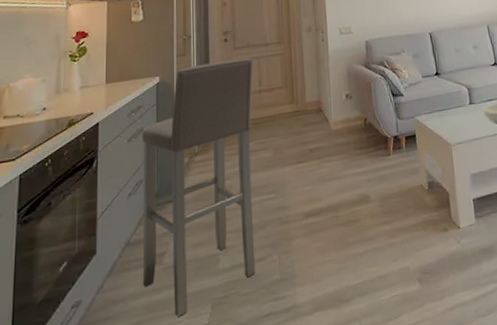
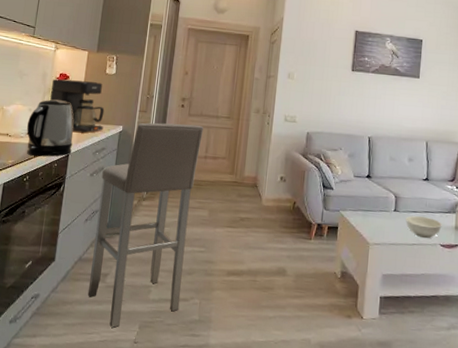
kettle: none [42,62,101,135] -> present [26,99,74,158]
coffee maker: none [67,33,137,96] -> present [50,78,105,134]

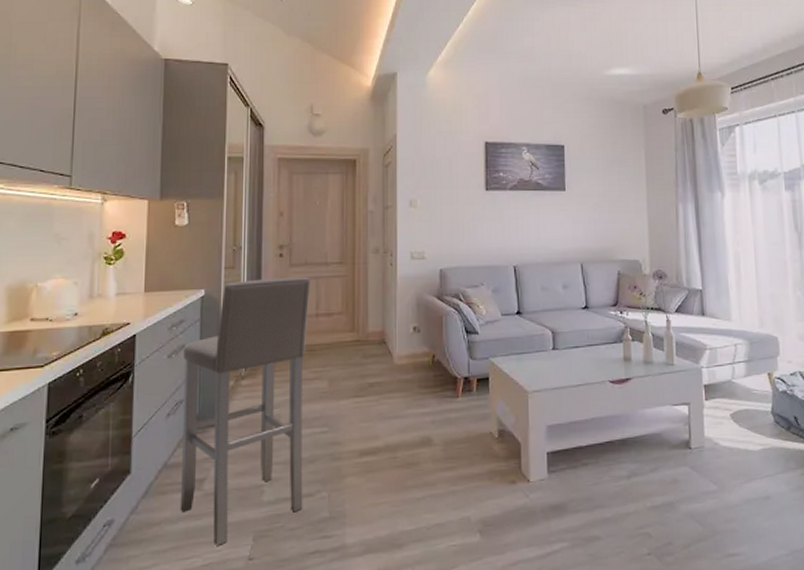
kettle: present [26,99,74,158] -> none [74,266,139,343]
coffee maker: present [50,78,105,134] -> none [101,238,179,305]
bowl: present [405,216,442,239] -> none [567,351,609,377]

